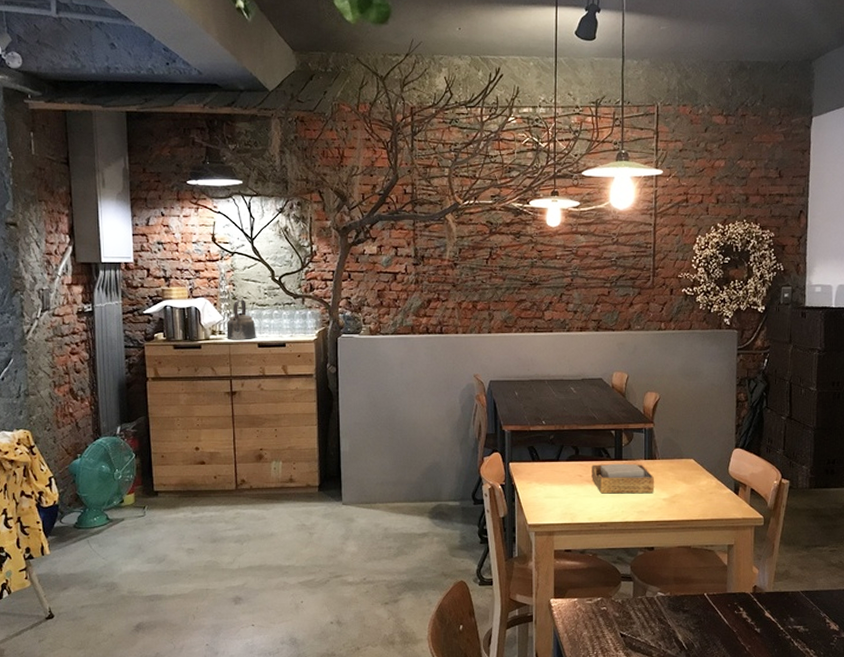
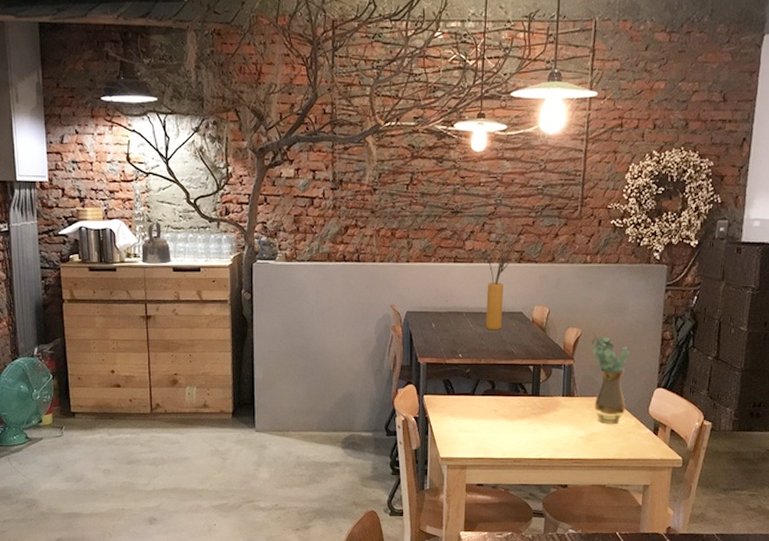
vase: none [564,310,594,397] -> present [485,240,517,331]
napkin holder: present [592,463,655,494] -> none [507,399,572,431]
vase: none [670,396,707,485] -> present [591,332,630,424]

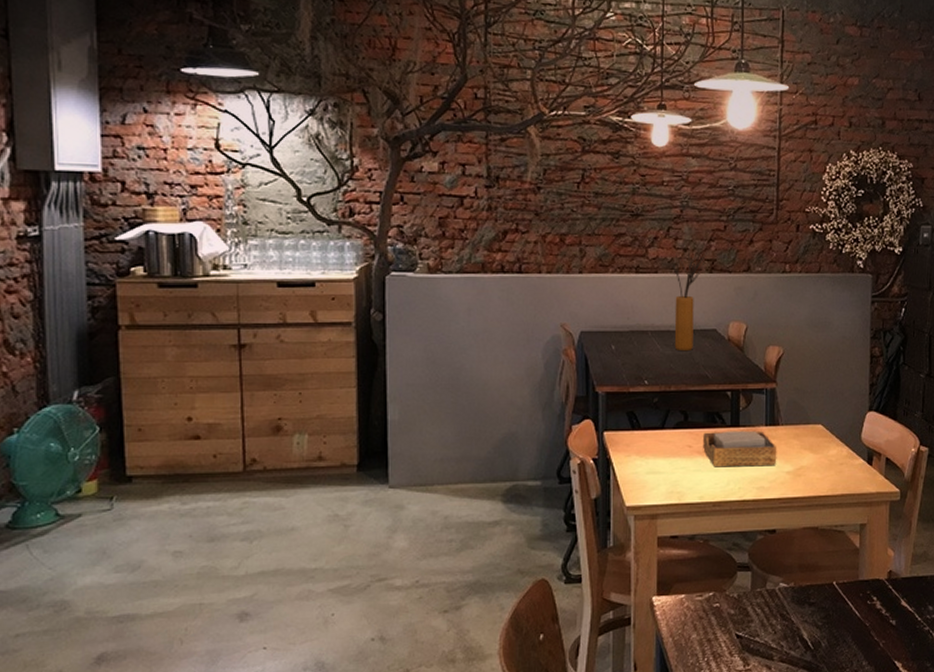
kettle: present [141,222,171,264] -> none [234,225,275,278]
napkin holder: none [507,399,572,431] -> present [703,430,777,467]
vase: present [591,332,630,424] -> none [795,351,837,455]

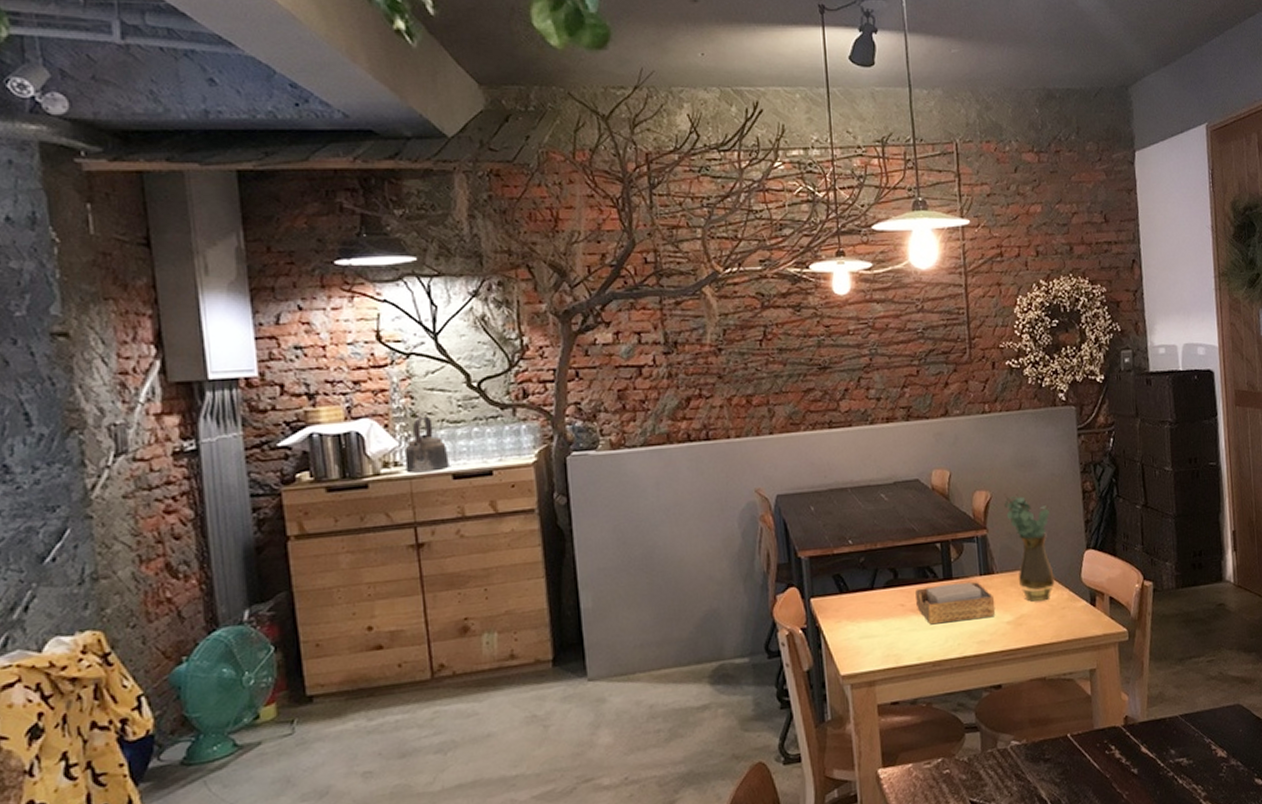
kettle: none [234,225,275,278] -> present [404,416,449,474]
vase: present [671,247,707,352] -> none [865,396,902,506]
vase: none [795,351,837,455] -> present [1003,494,1055,602]

